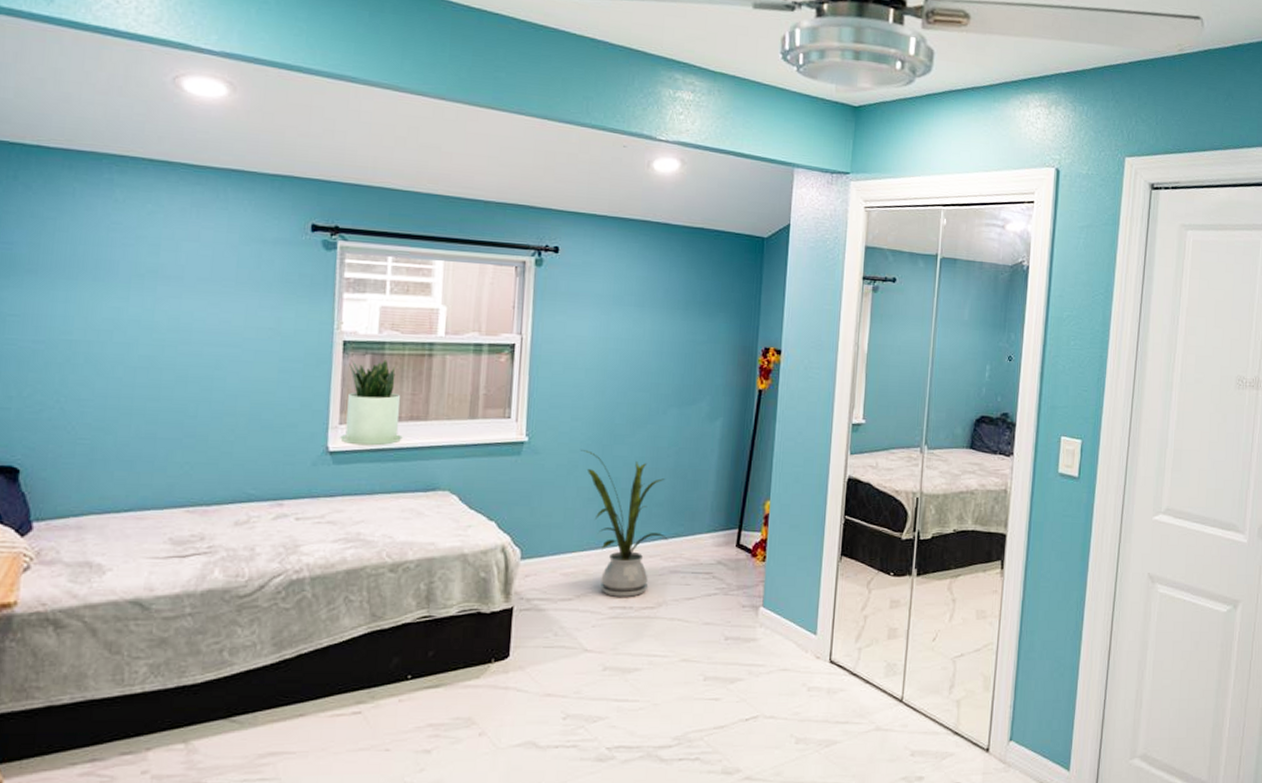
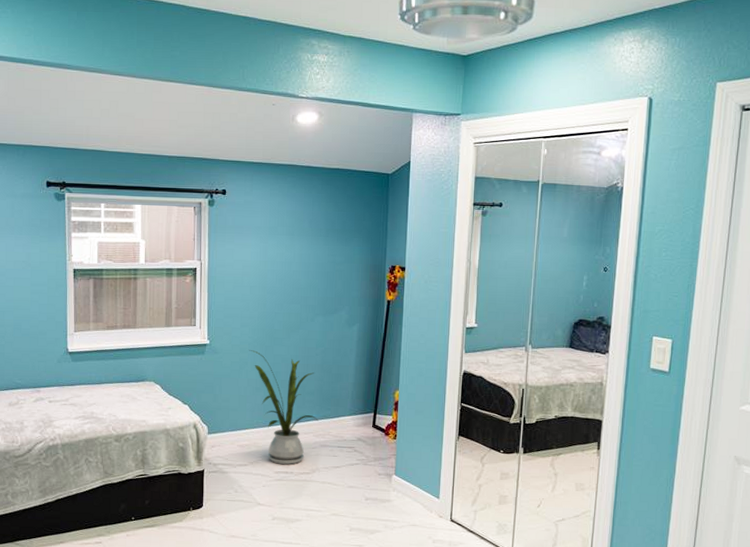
planter: present [339,359,404,446] -> none [75,283,120,348]

